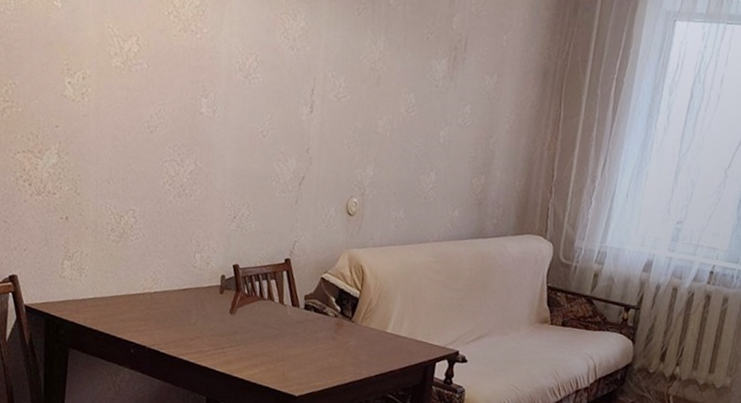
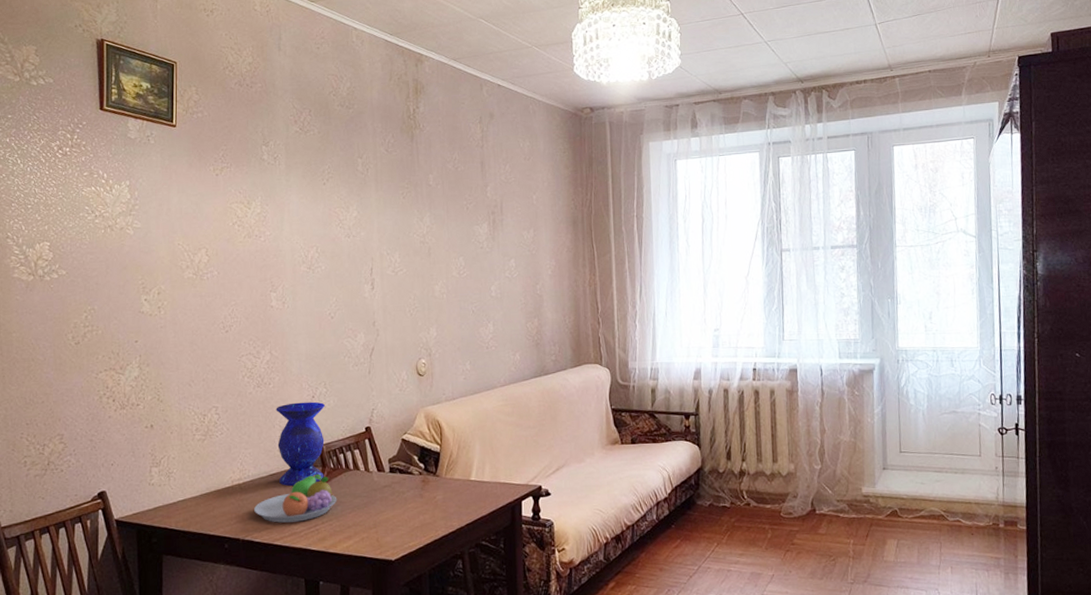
fruit bowl: none [163,297,248,342] -> present [254,474,337,523]
vase: none [191,219,246,306] -> present [276,401,325,487]

